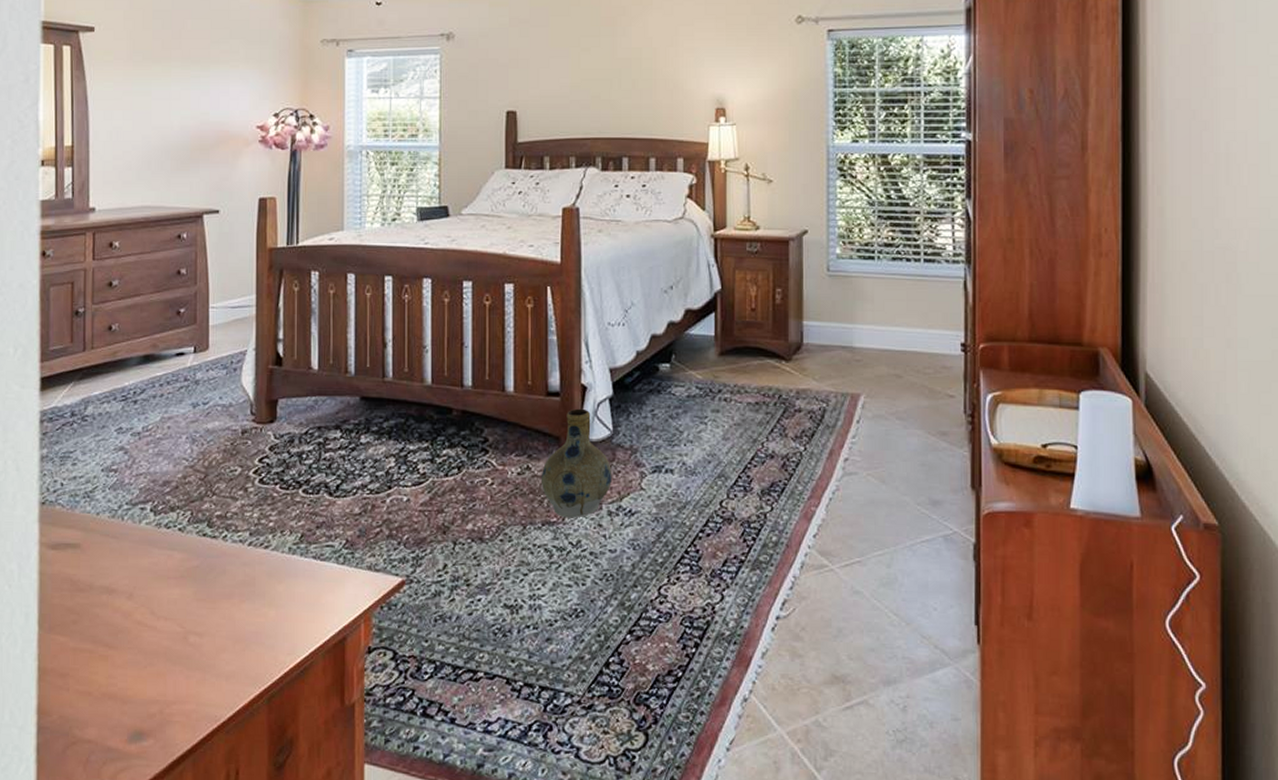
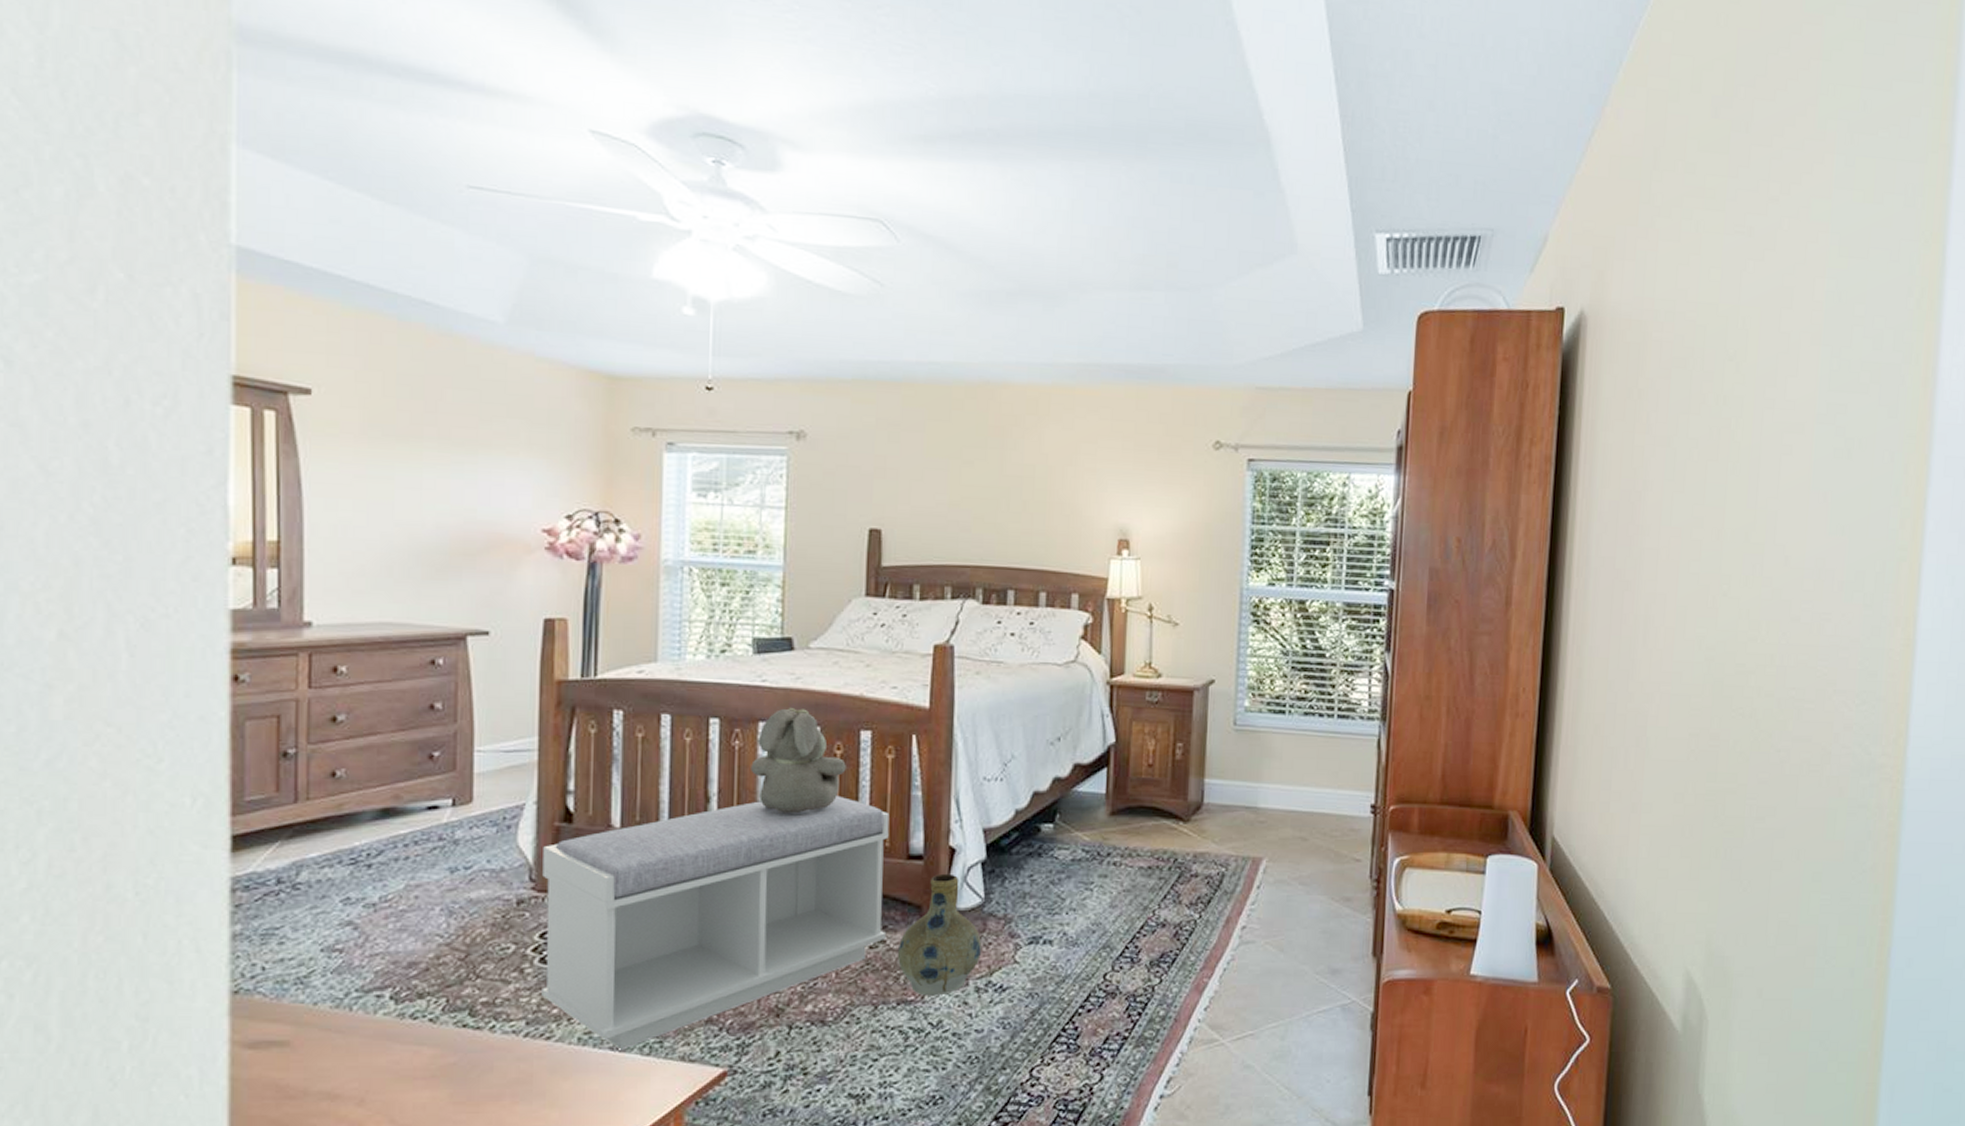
bench: none [260,340,532,559] -> present [542,795,890,1050]
teddy bear: none [418,266,494,357] -> present [751,708,846,814]

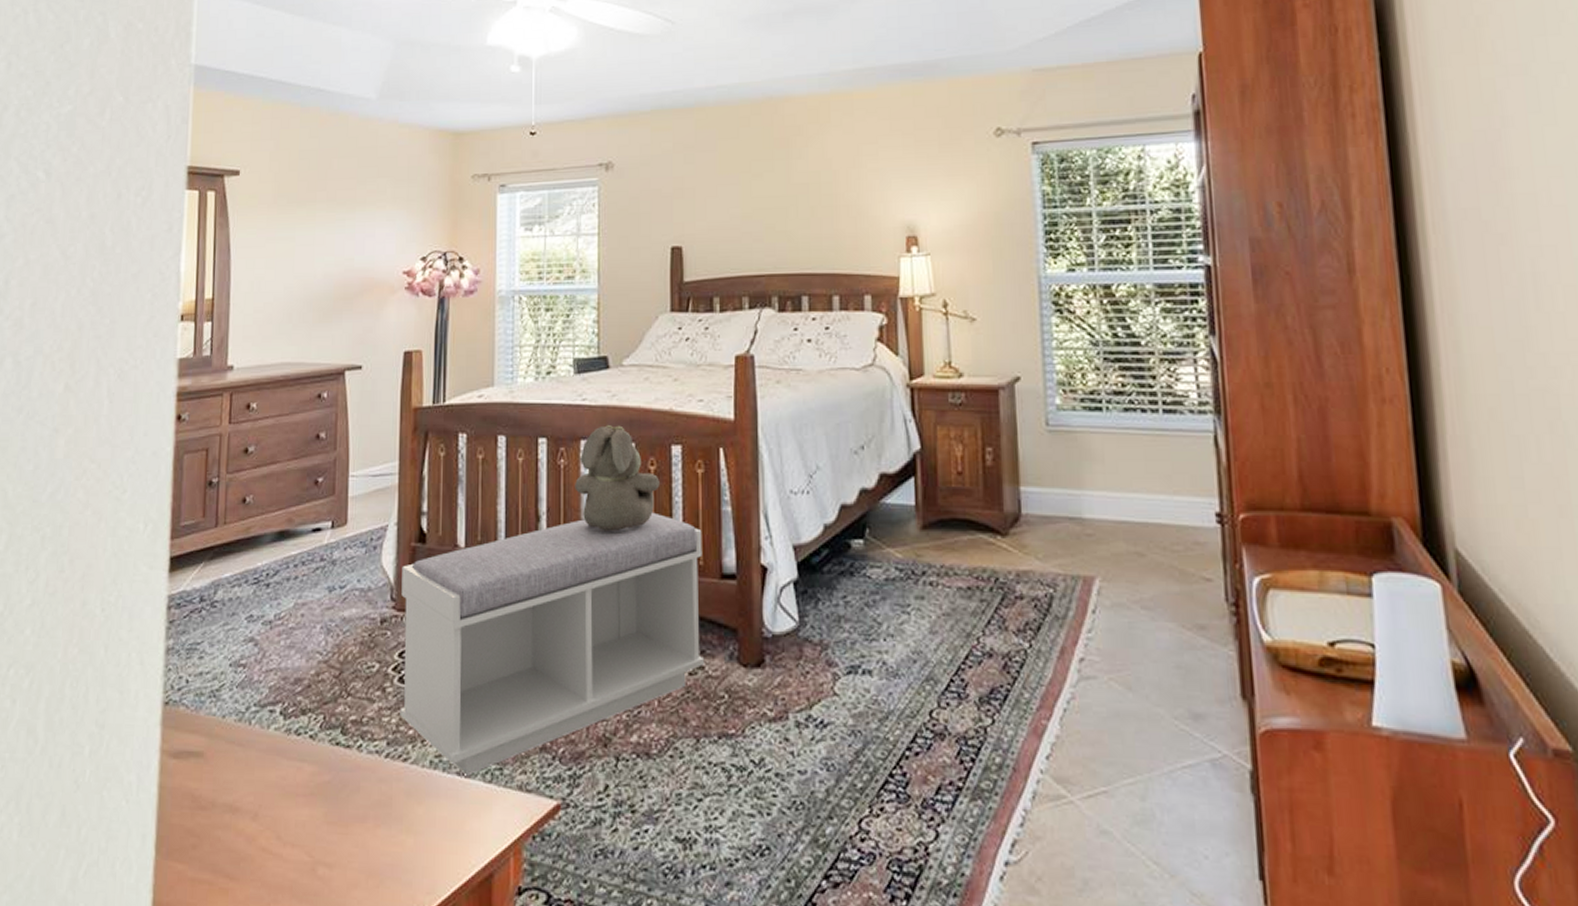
ceramic jug: present [897,873,981,996] -> none [716,594,799,730]

